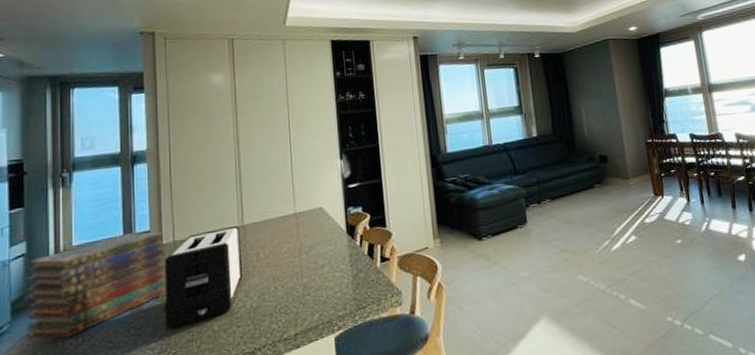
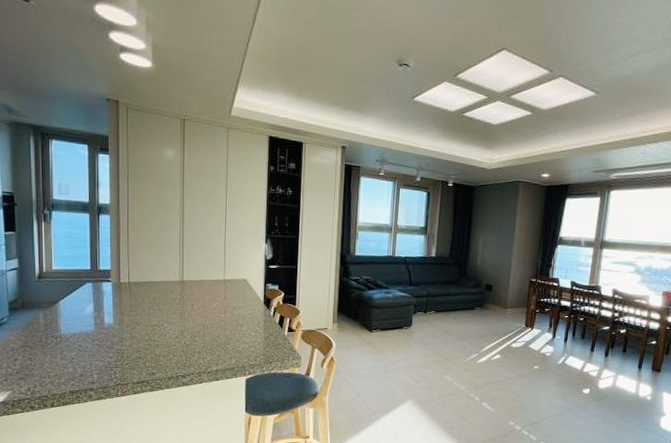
book stack: present [24,231,167,339] -> none [17,268,122,336]
toaster: present [164,225,243,330] -> none [120,279,181,347]

